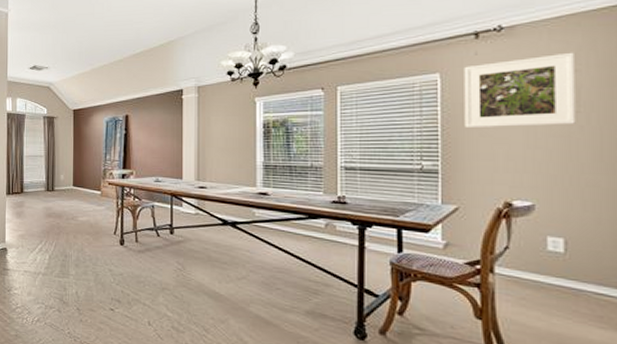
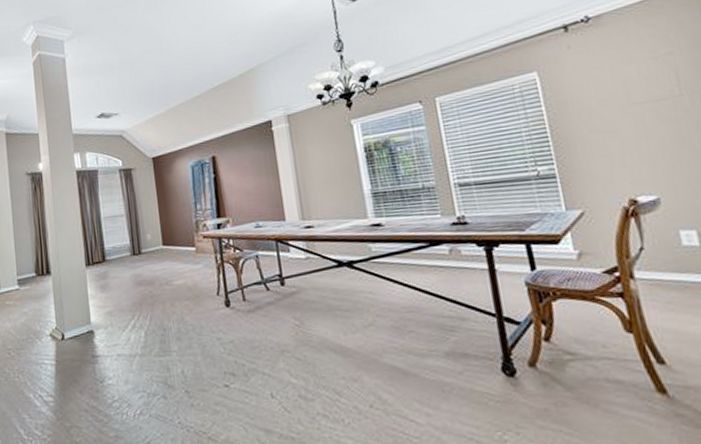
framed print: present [464,52,576,127] -> none [559,35,681,125]

